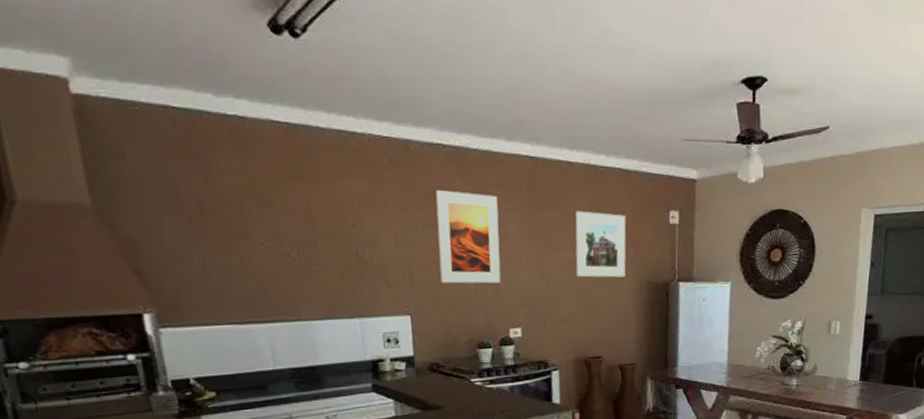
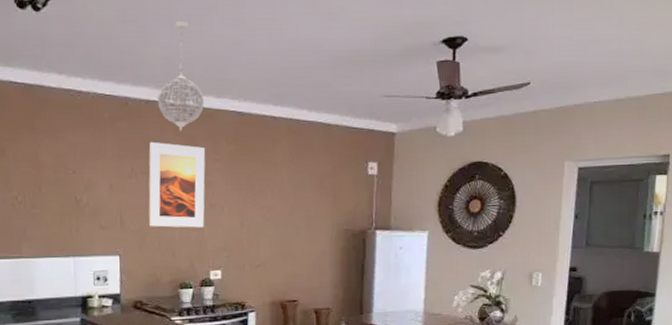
pendant light: none [442,52,494,179] -> present [158,20,204,132]
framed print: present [575,210,626,278] -> none [275,161,326,225]

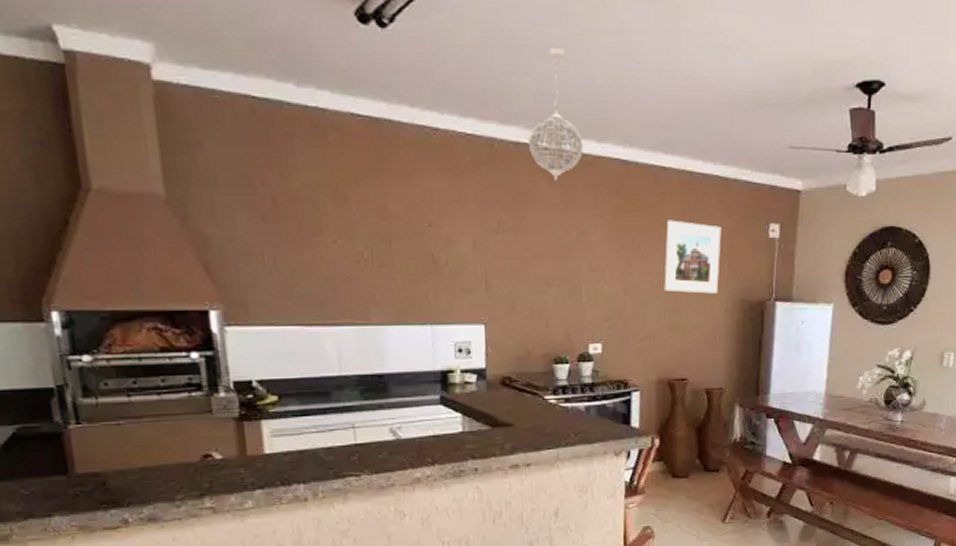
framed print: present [148,141,206,228] -> none [518,191,585,294]
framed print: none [275,161,326,225] -> present [664,220,722,294]

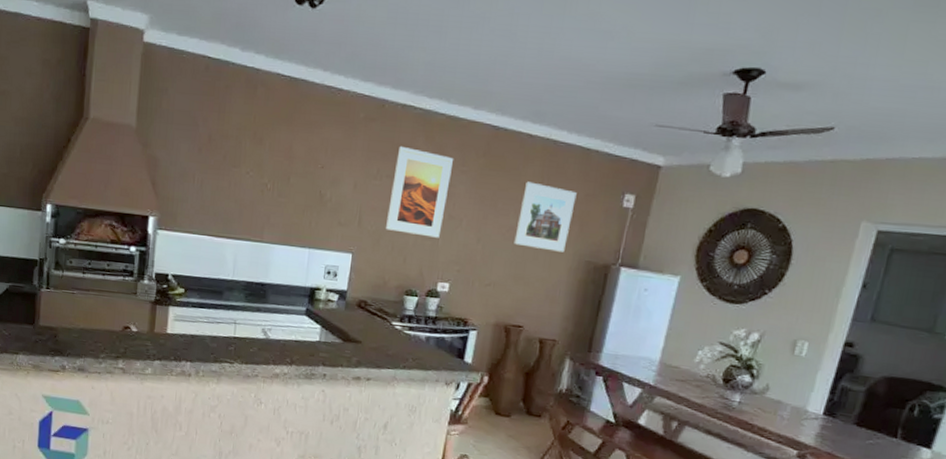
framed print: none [518,191,585,294] -> present [386,145,454,238]
pendant light: present [529,47,583,182] -> none [414,27,461,140]

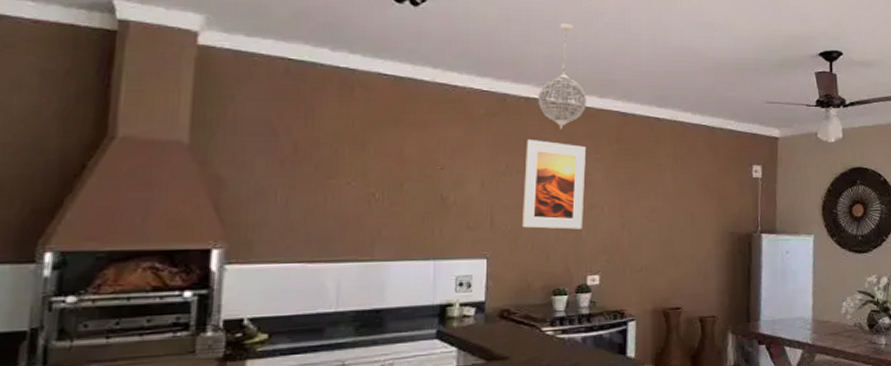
pendant light: none [414,27,461,140] -> present [538,22,586,130]
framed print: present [514,181,577,252] -> none [659,162,710,227]

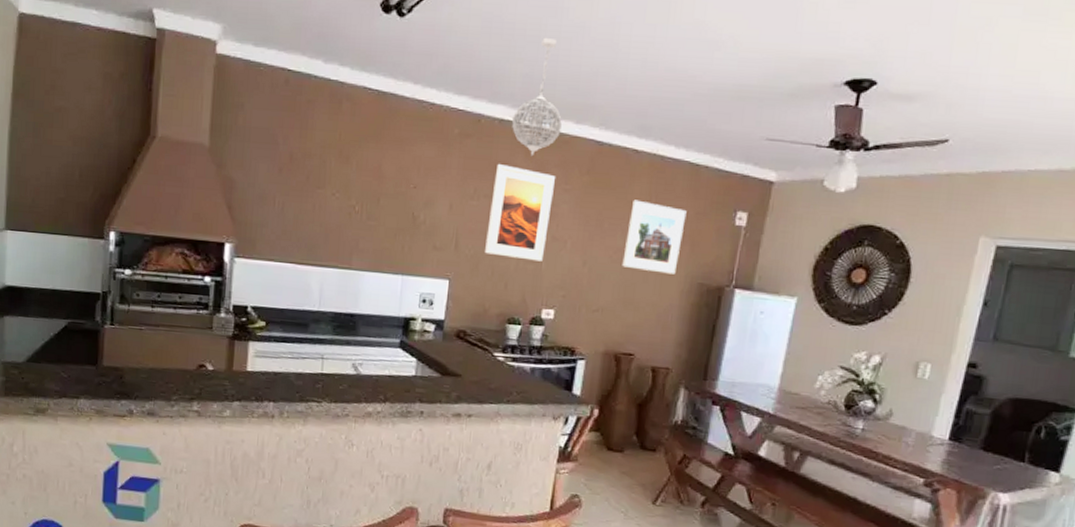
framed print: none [659,162,710,227] -> present [622,199,687,275]

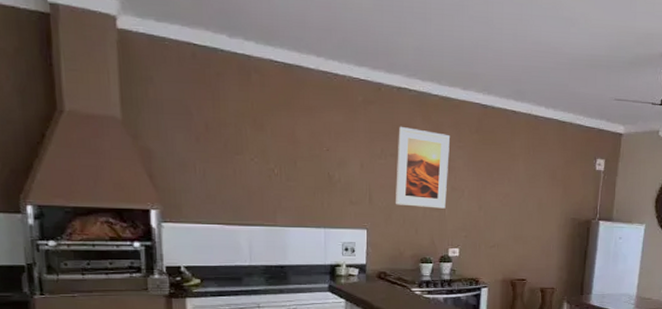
pendant light: present [512,37,562,157] -> none [409,14,451,119]
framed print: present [622,199,687,275] -> none [511,153,558,212]

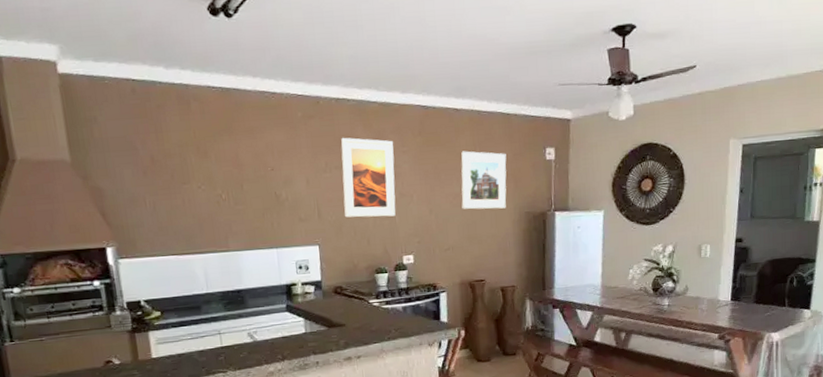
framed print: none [511,153,558,212] -> present [461,151,507,210]

